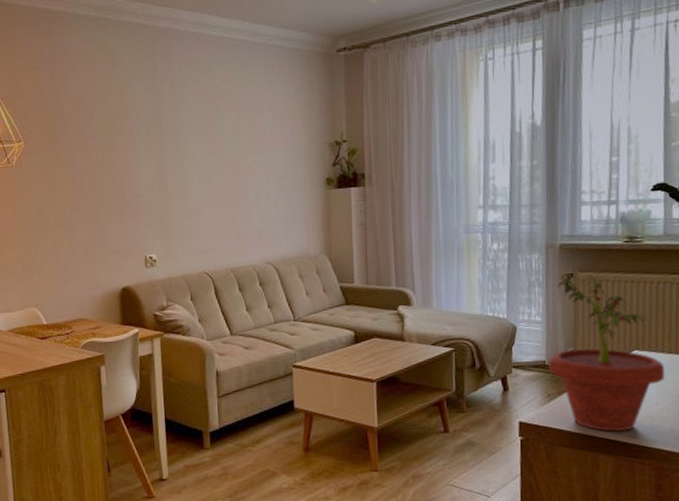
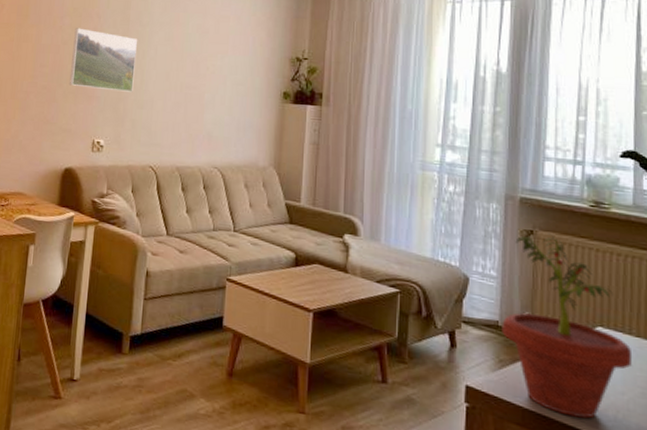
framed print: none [108,144,177,205] -> present [69,28,138,92]

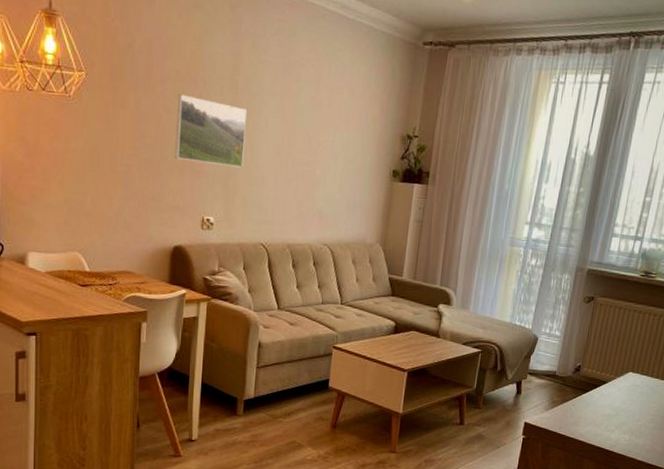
potted plant: present [502,233,633,419] -> none [557,299,651,440]

